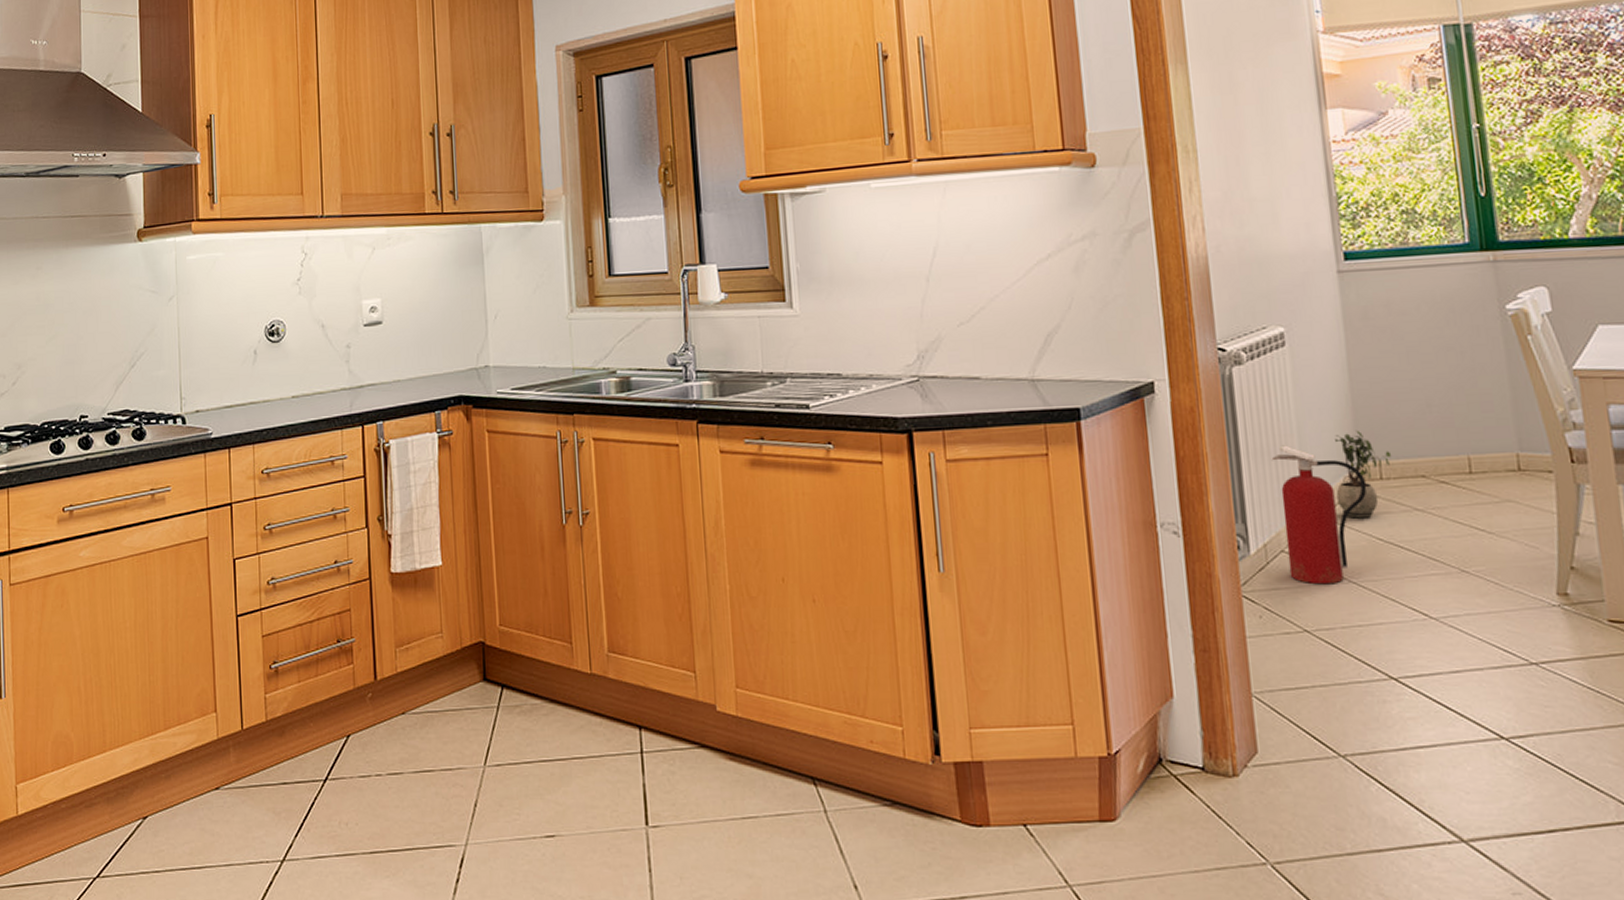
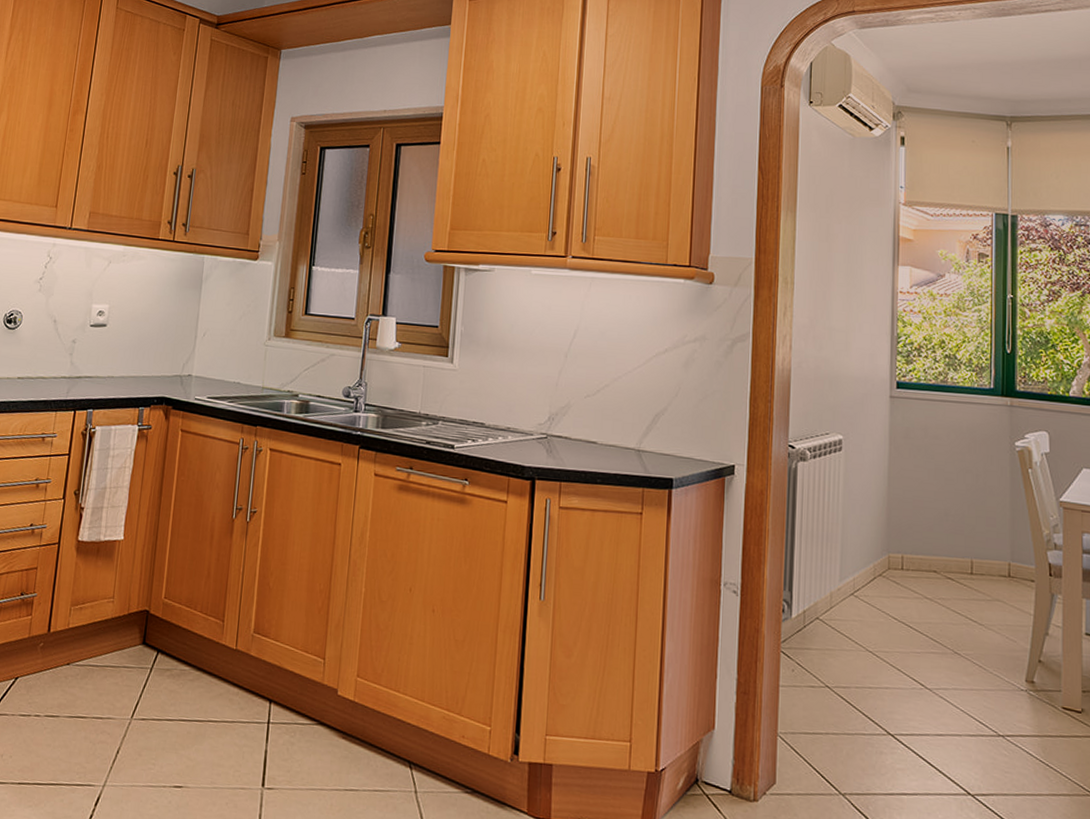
fire extinguisher: present [1271,445,1368,585] -> none [818,531,890,651]
potted plant: present [1335,430,1392,519] -> none [865,526,913,600]

